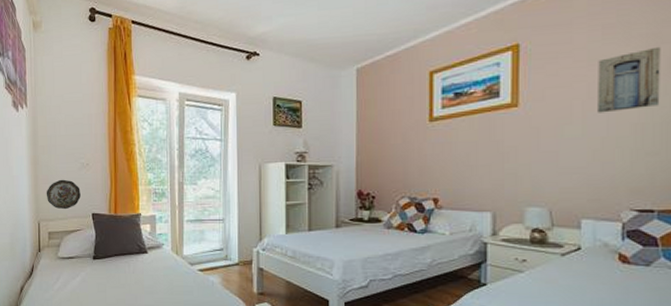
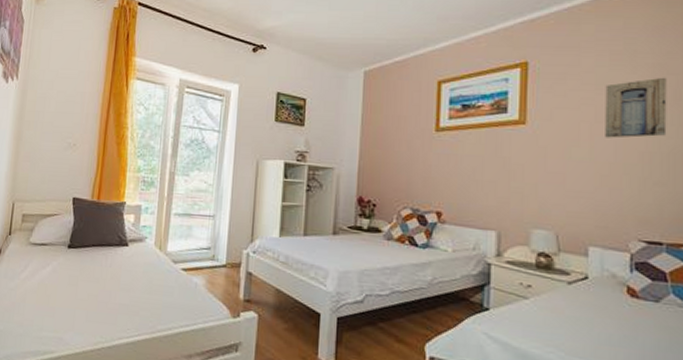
decorative plate: present [46,179,81,210] -> none [25,158,64,191]

